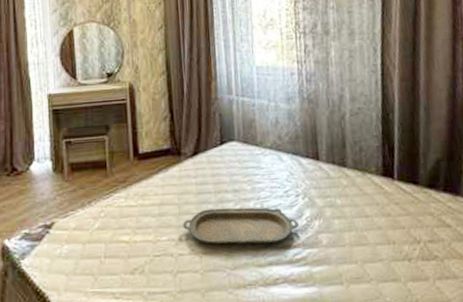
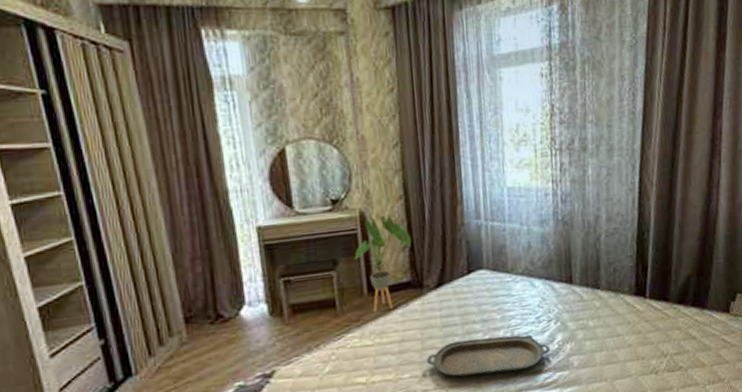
house plant: none [123,88,172,176] -> present [354,215,412,313]

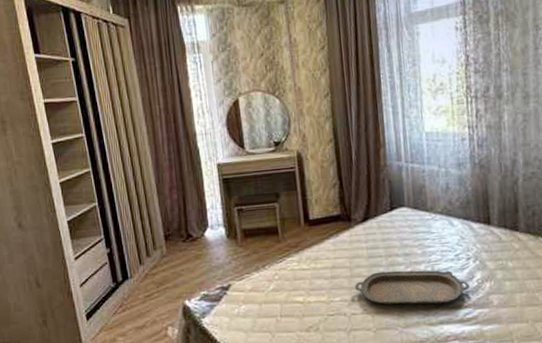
house plant: present [354,215,412,313] -> none [293,156,341,241]

